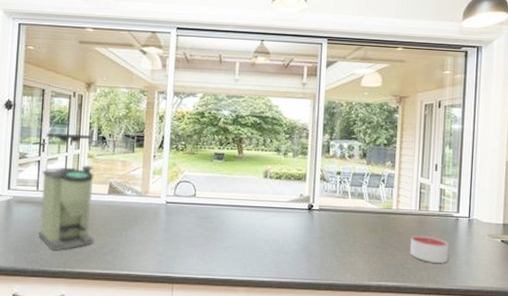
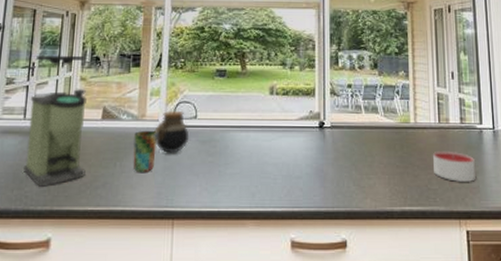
cup: none [137,205,159,243] -> present [133,130,157,174]
jar: none [156,188,189,227] -> present [154,110,190,153]

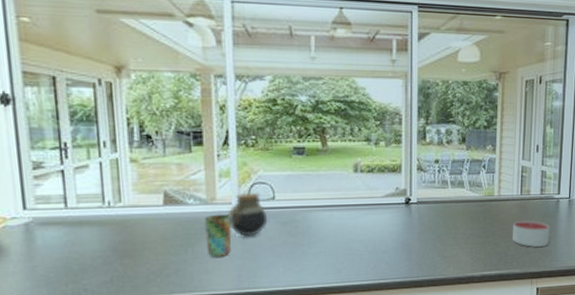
coffee grinder: present [23,56,87,187] -> none [67,134,153,279]

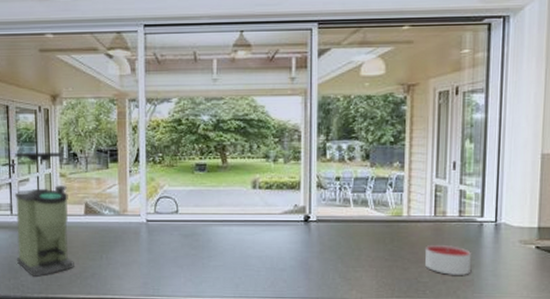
coffee grinder: none [67,134,153,279] -> present [14,153,74,277]
cup: present [205,214,232,258] -> none [117,224,140,265]
jar: present [228,192,268,236] -> none [137,205,172,247]

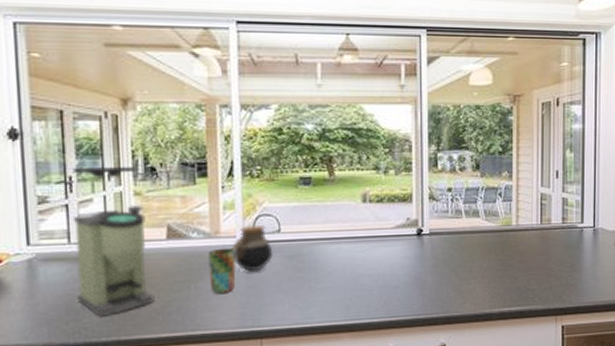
cup: none [117,224,140,265] -> present [208,247,236,295]
jar: none [137,205,172,247] -> present [232,224,273,271]
candle: present [425,244,472,275] -> none [534,251,575,281]

